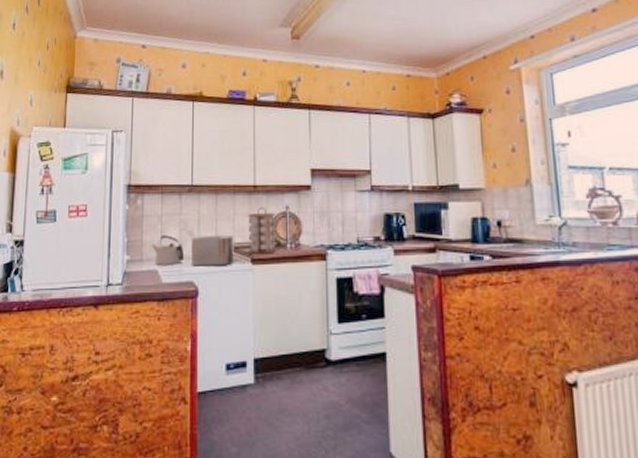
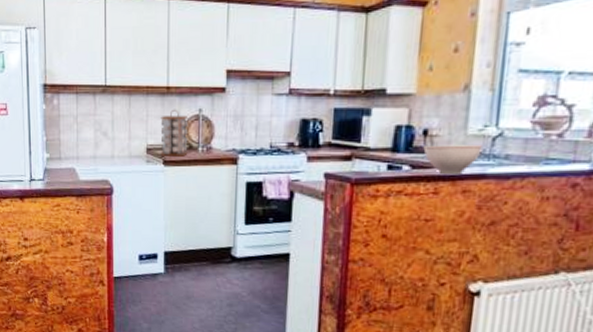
kettle: present [151,235,185,267] -> none [68,135,100,165]
toaster: present [190,236,235,268] -> none [105,137,148,167]
bowl: none [499,234,552,264] -> present [423,144,482,176]

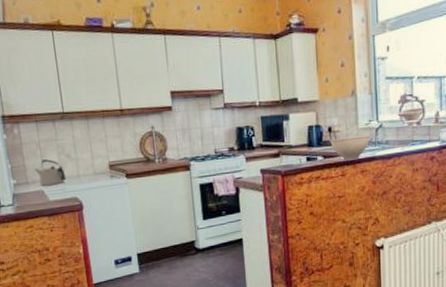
kettle: none [68,135,100,165] -> present [34,159,67,187]
spice rack: present [160,109,189,158] -> none [118,128,147,171]

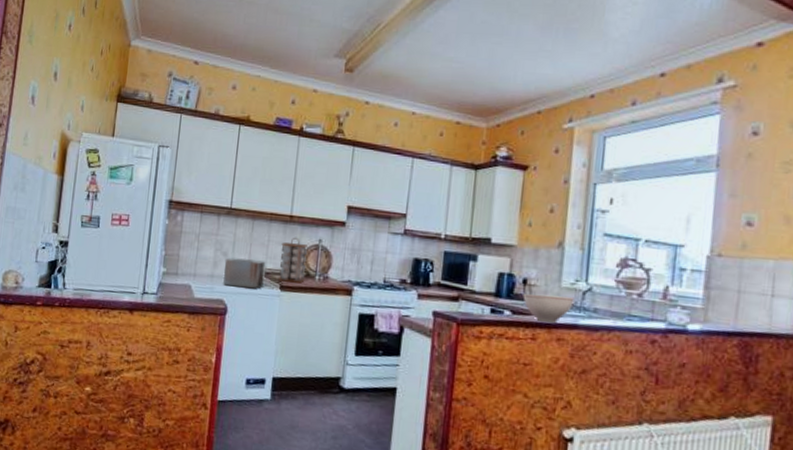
kettle: present [34,159,67,187] -> none [186,252,218,283]
toaster: none [69,155,111,186] -> present [223,257,267,289]
spice rack: none [118,128,147,171] -> present [278,237,309,284]

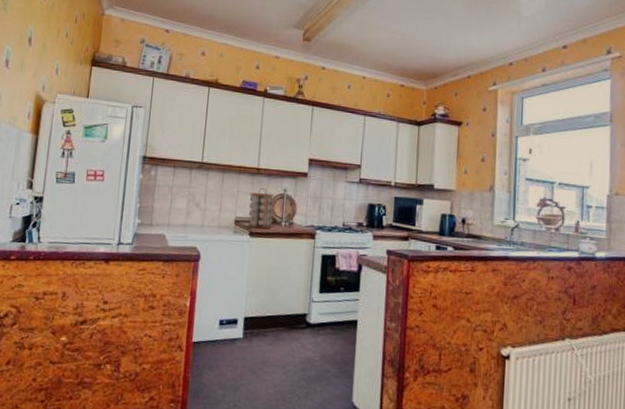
toaster: present [223,257,267,289] -> none [196,208,236,236]
bowl: present [523,293,574,324] -> none [462,231,505,257]

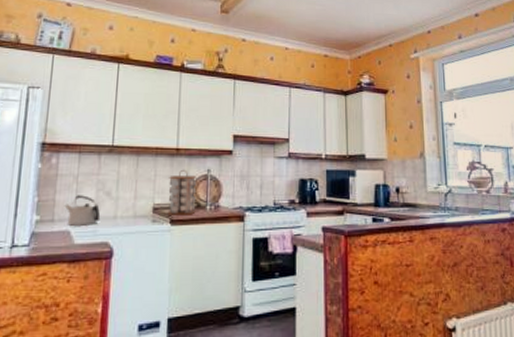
kettle: none [161,204,191,232] -> present [64,195,101,227]

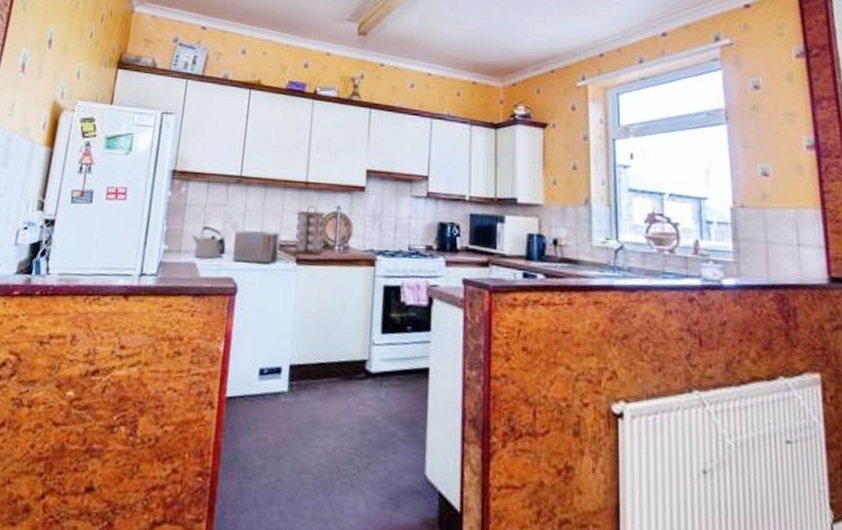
toaster: none [107,197,155,228] -> present [233,230,281,264]

